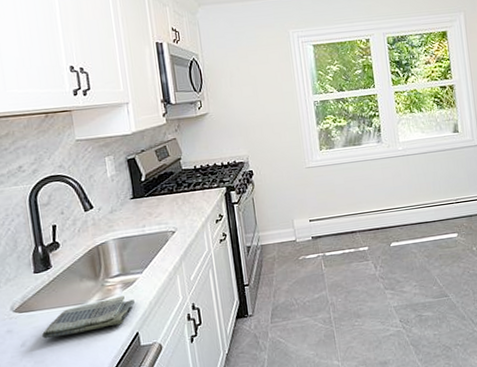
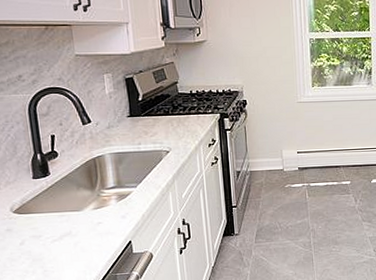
dish towel: present [42,296,135,338] -> none [40,206,128,239]

